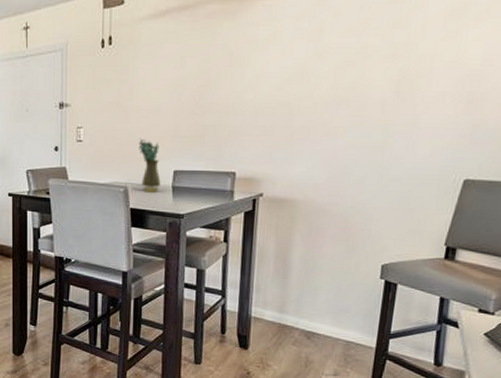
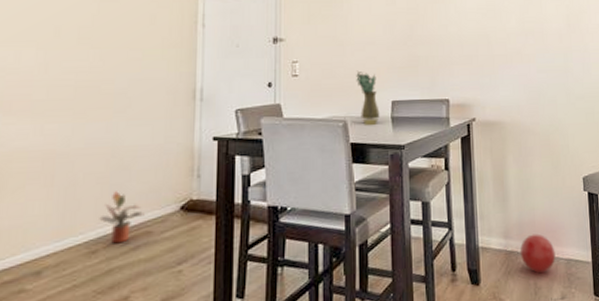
ball: none [294,313,335,349] -> present [519,233,556,273]

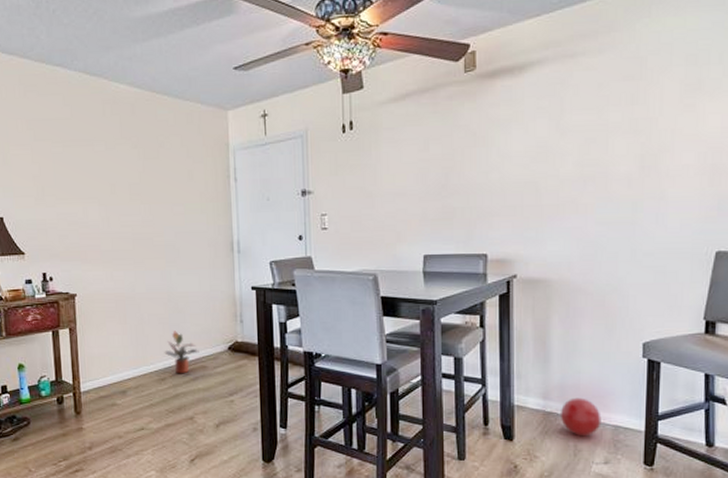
vase: present [356,70,380,126] -> none [386,223,411,281]

